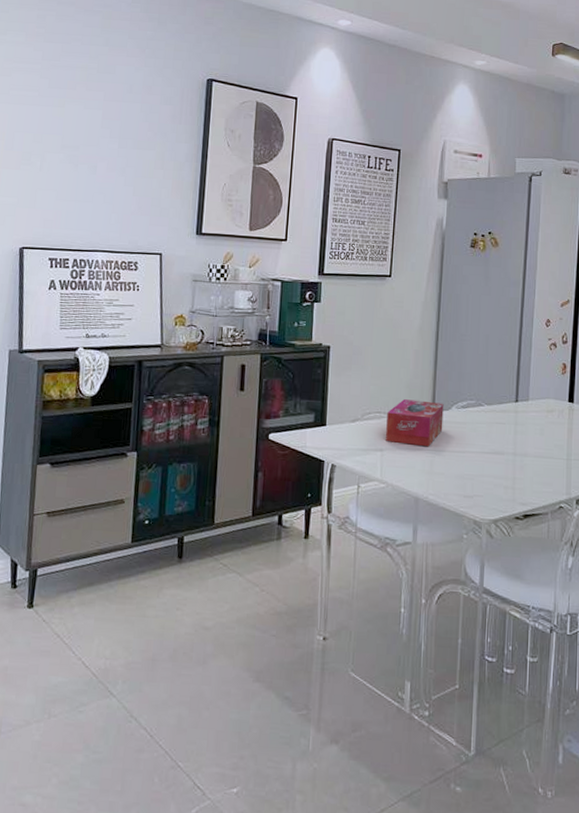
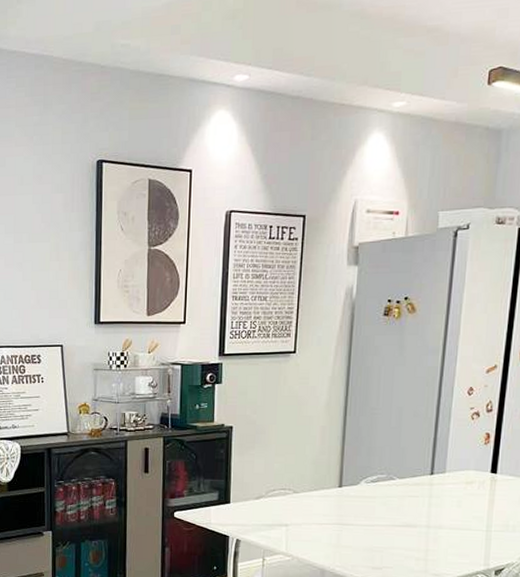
tissue box: present [386,399,444,447] -> none [291,476,352,521]

